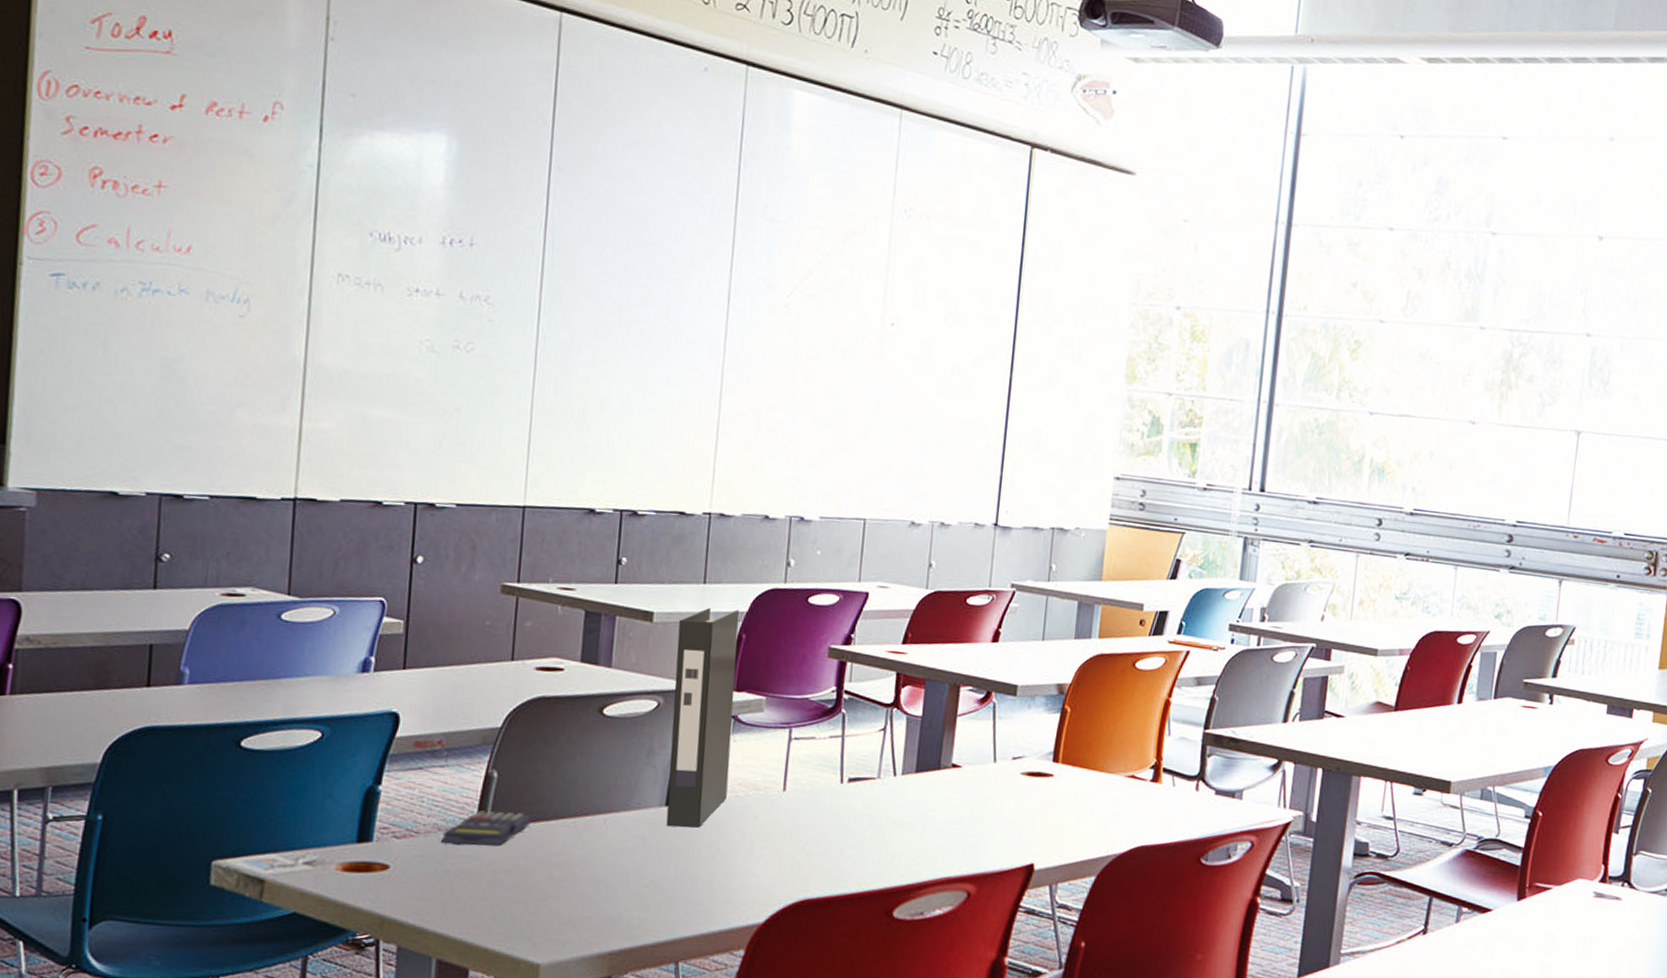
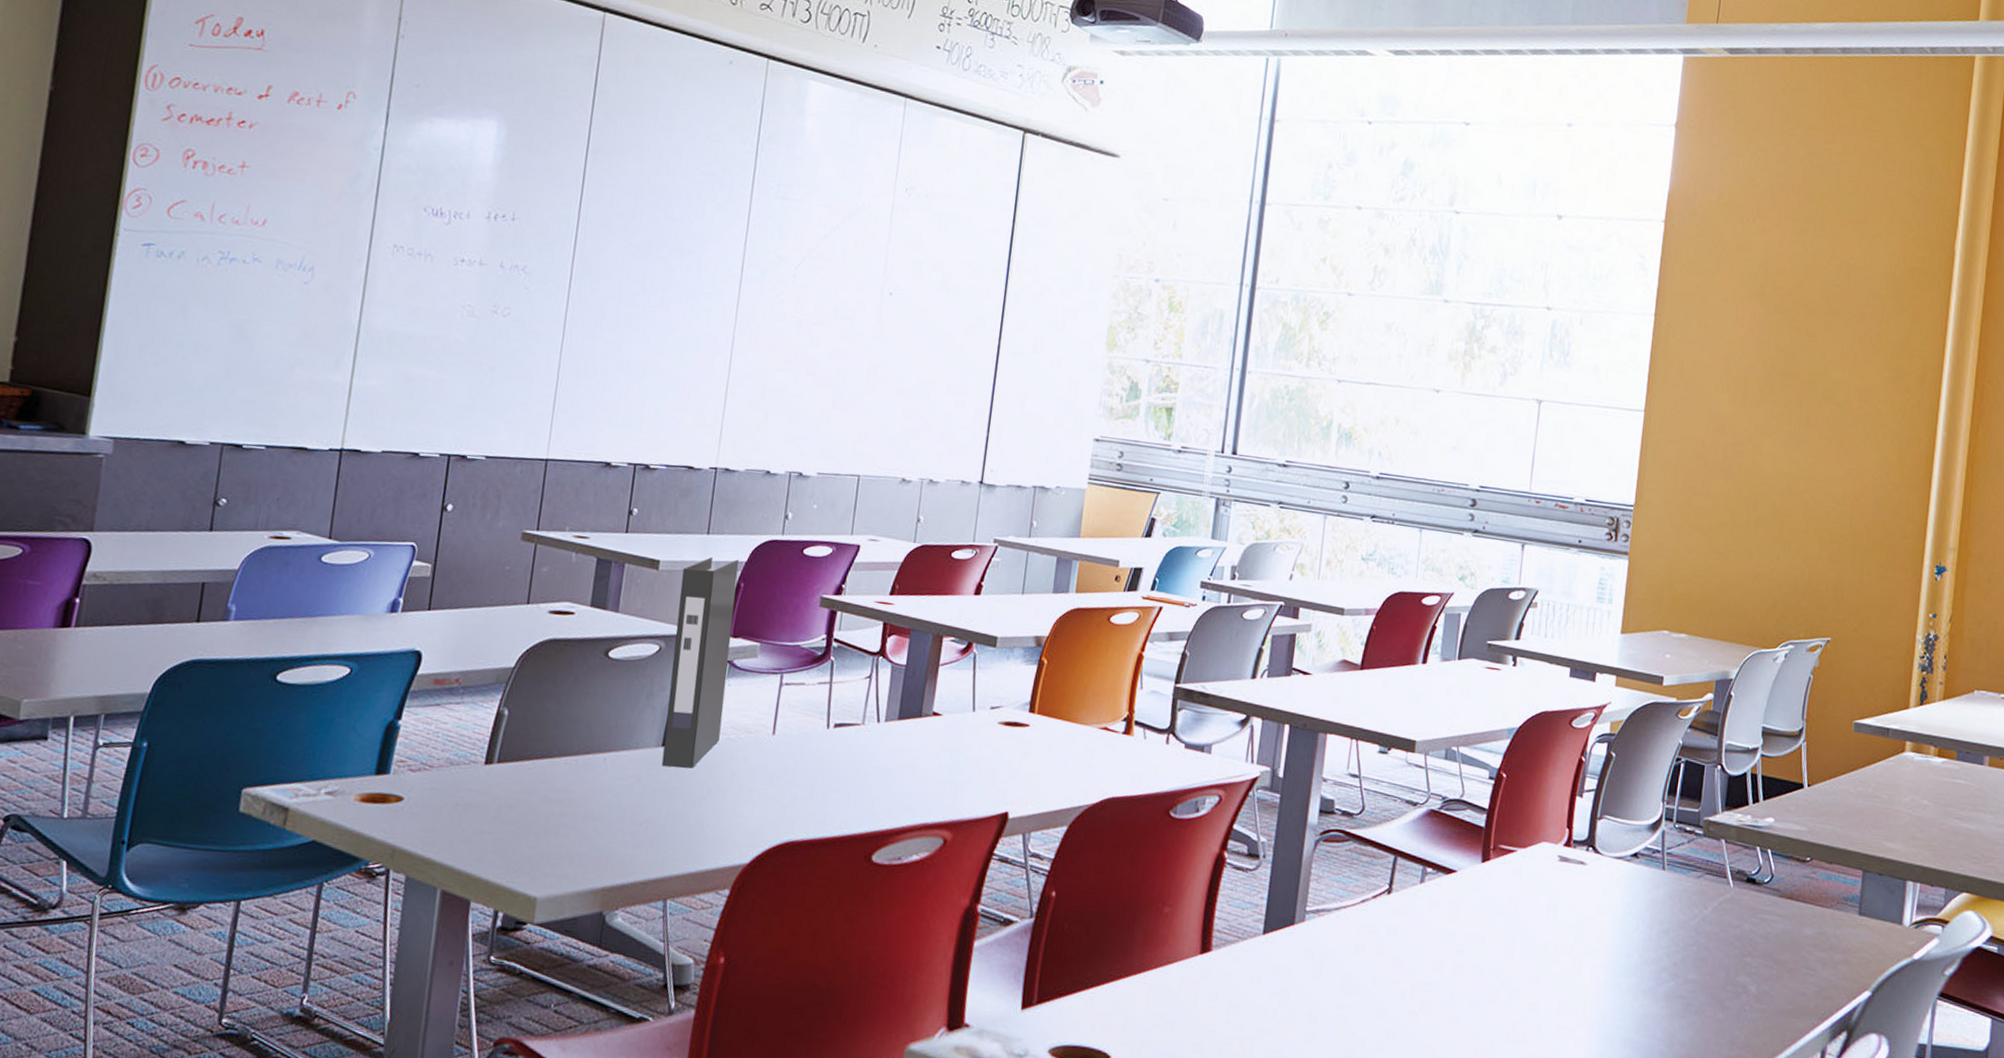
calculator: present [441,810,532,847] -> none [452,746,537,782]

